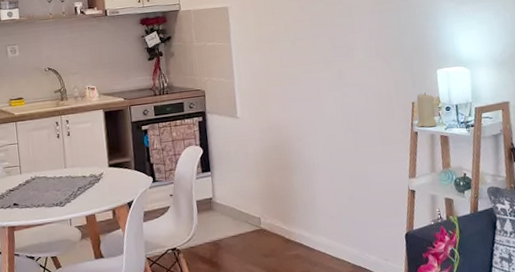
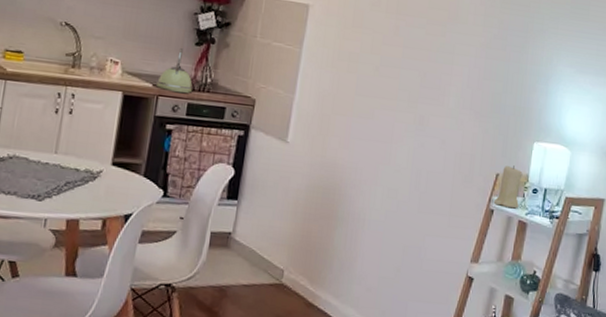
kettle: none [126,65,156,101] -> present [155,48,194,94]

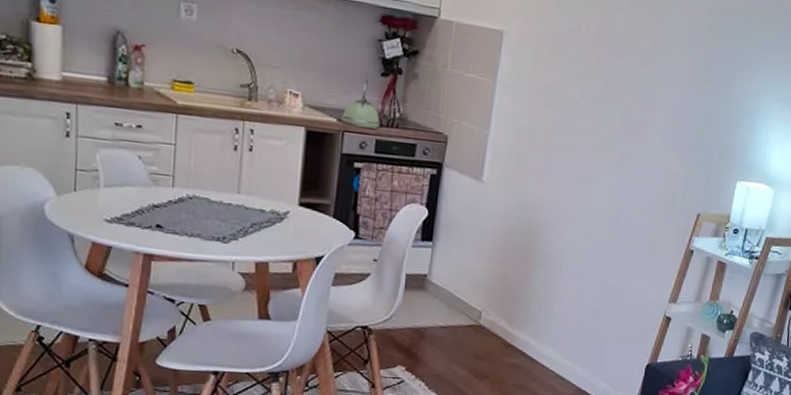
candle: present [493,165,523,209] -> none [693,205,725,249]

